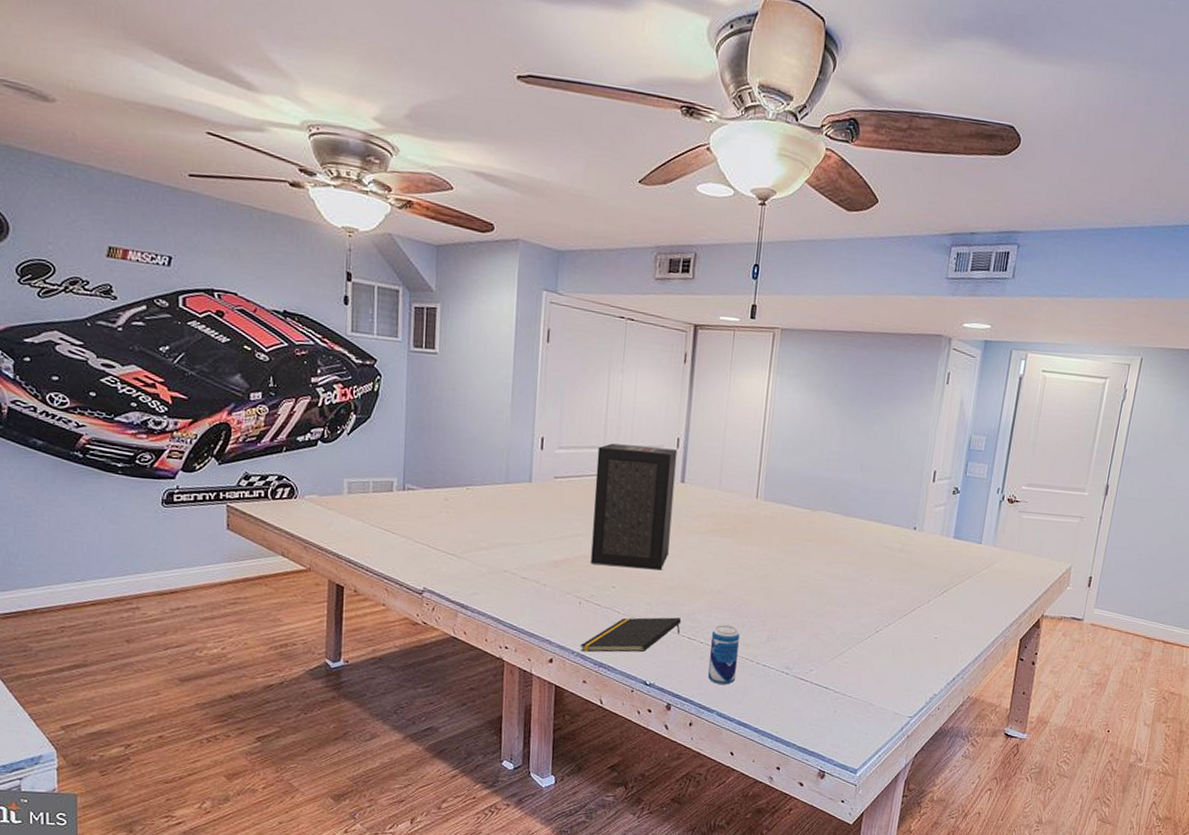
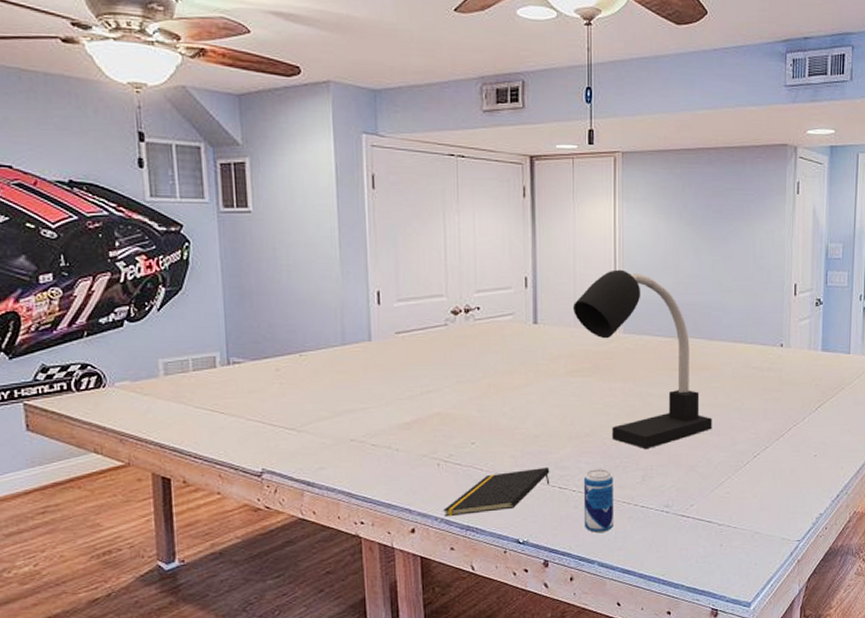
speaker: present [590,443,678,570] -> none [440,289,528,421]
desk lamp: none [718,439,840,613] -> present [572,269,712,450]

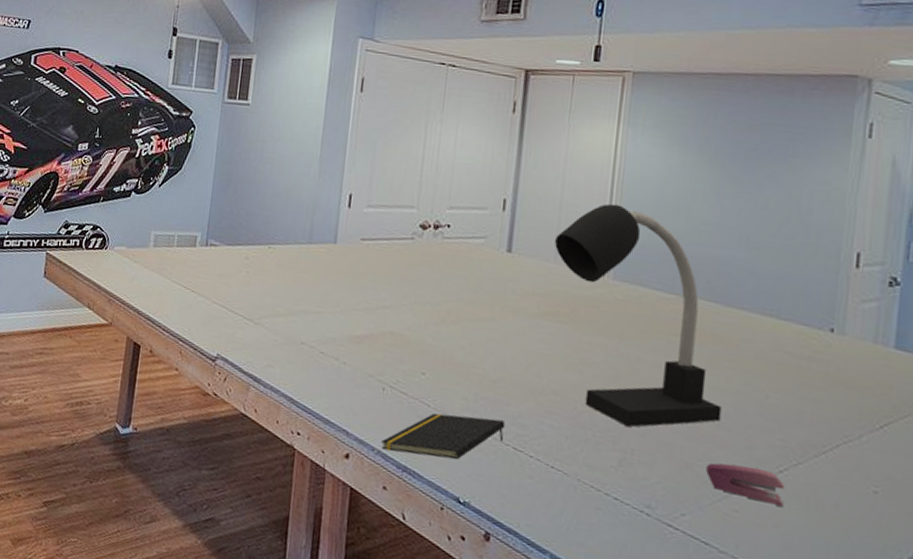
beverage can: present [583,469,613,534] -> none [538,435,581,519]
stapler: none [705,457,759,482] -> present [706,462,786,506]

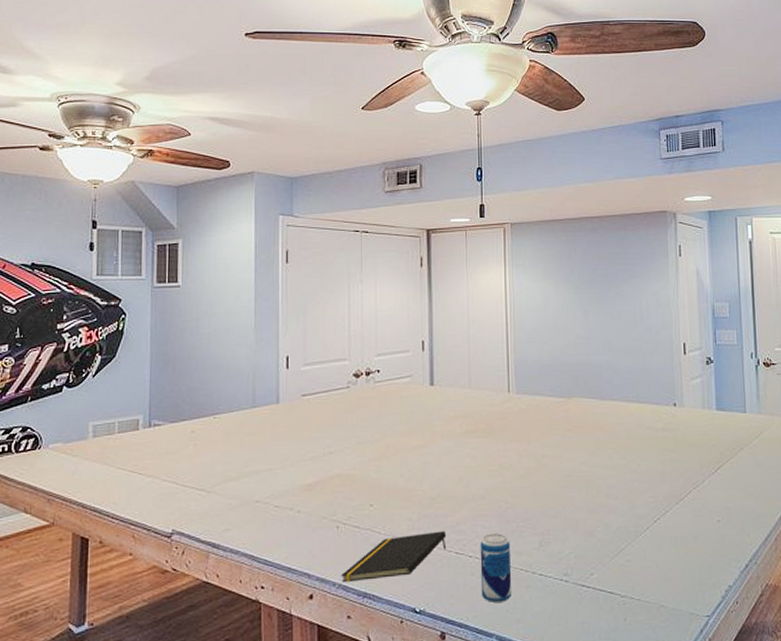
beverage can: none [538,435,581,519] -> present [480,533,511,604]
desk lamp: present [554,203,722,428] -> none [467,332,609,513]
stapler: present [706,462,786,506] -> none [604,522,661,549]

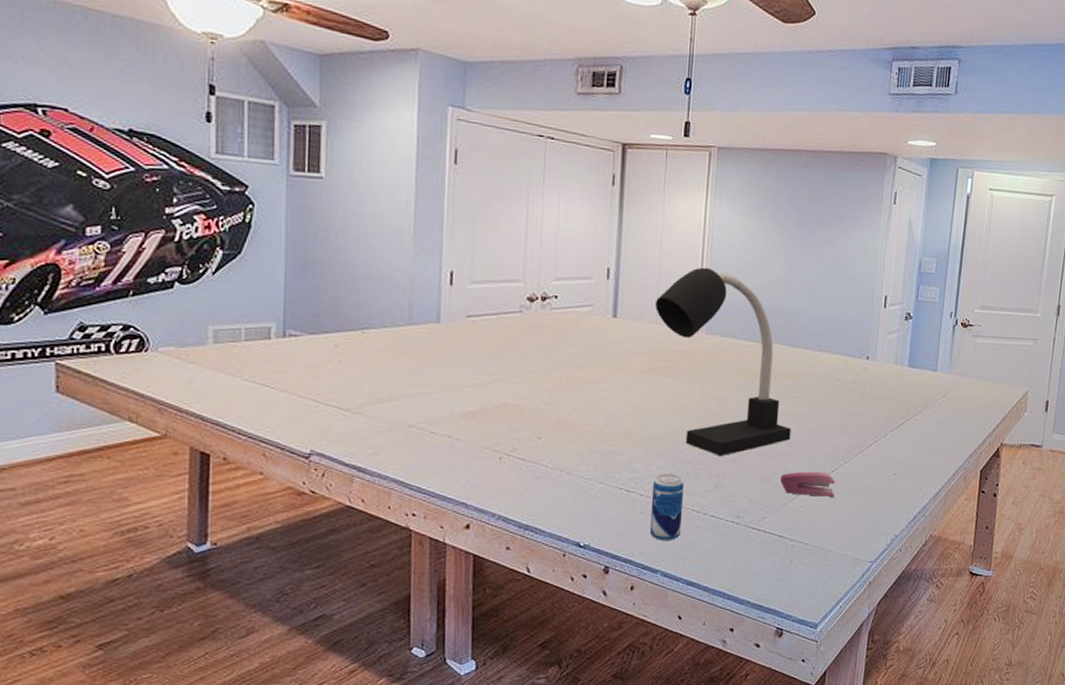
notepad: present [341,531,447,583] -> none [501,468,618,514]
desk lamp: none [467,332,609,513] -> present [654,267,791,457]
stapler: none [604,522,661,549] -> present [780,471,836,497]

